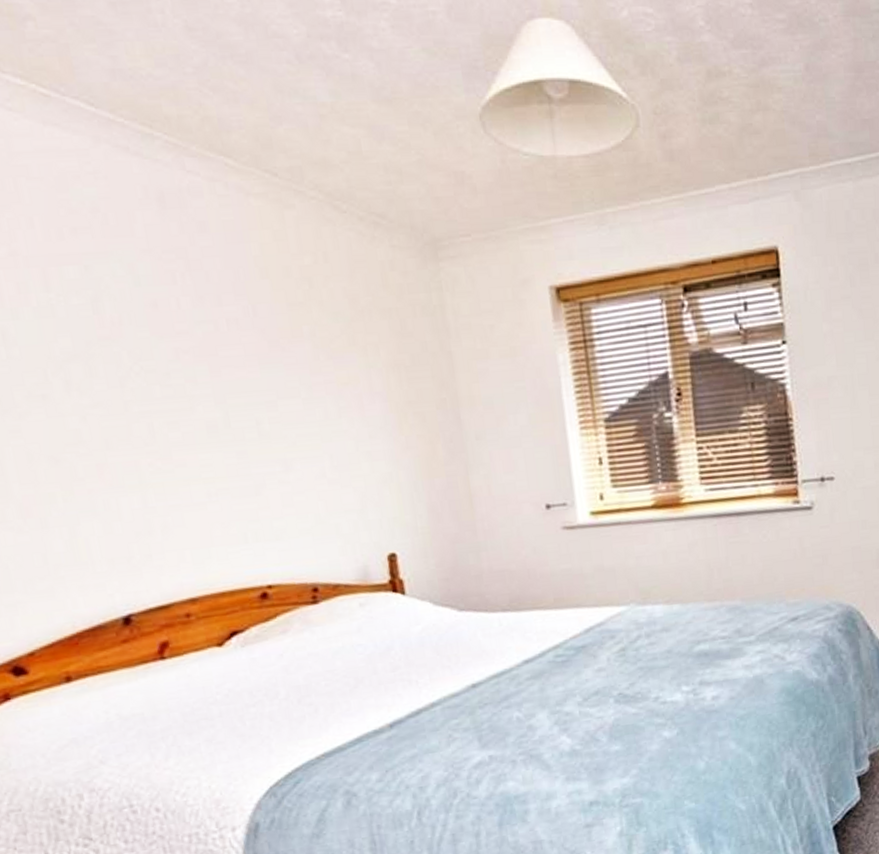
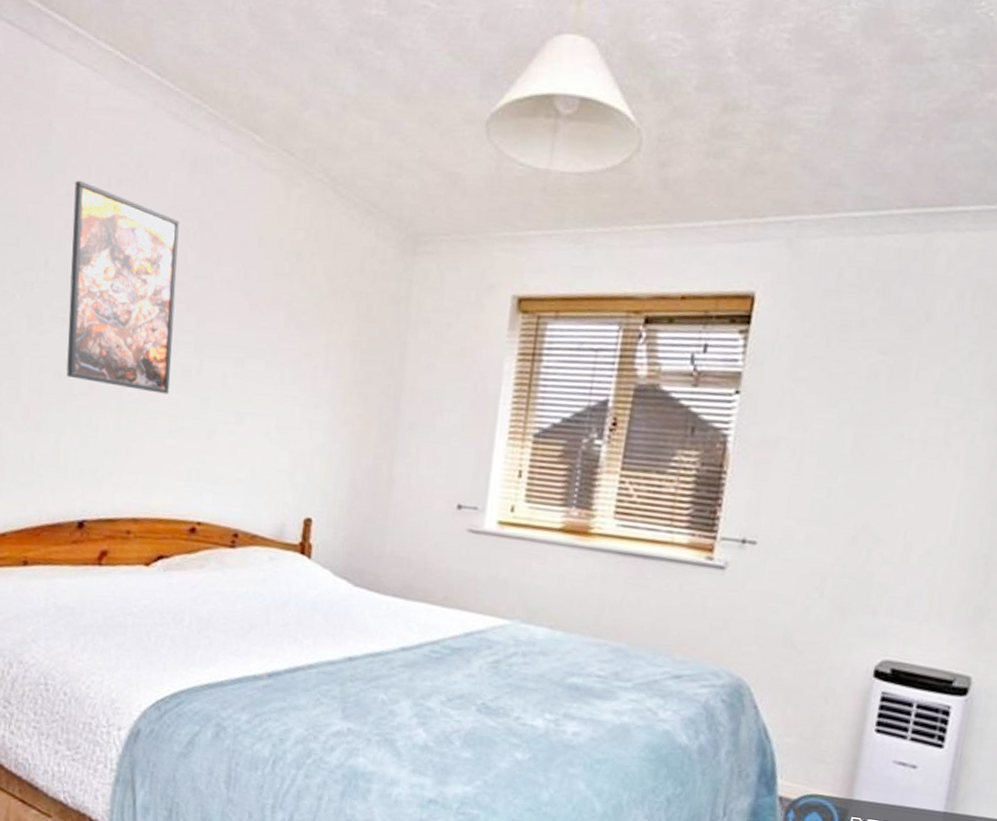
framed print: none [17,236,198,461] -> present [66,180,179,394]

